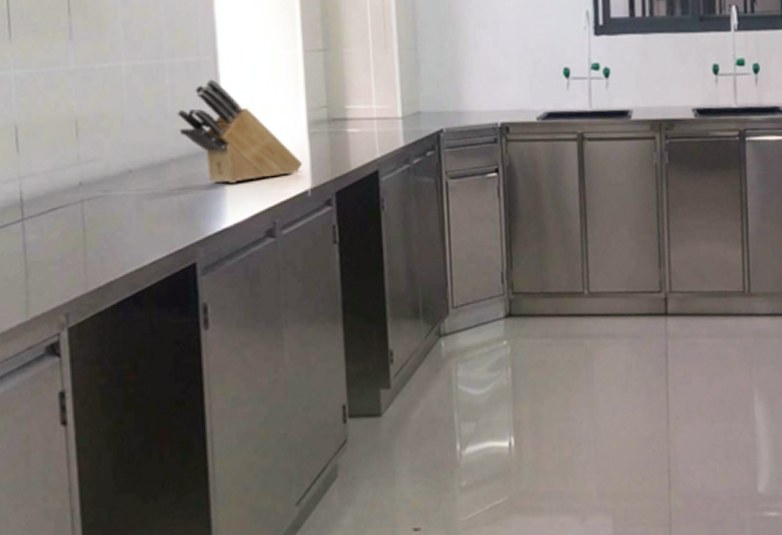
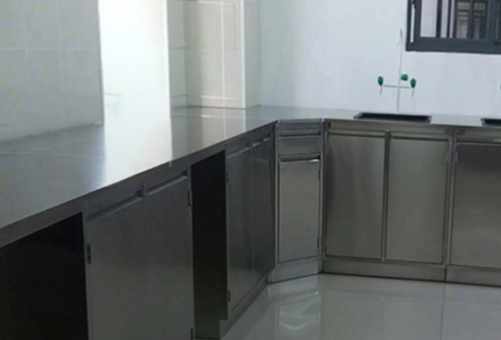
knife block: present [177,79,304,183] -> none [68,66,166,151]

